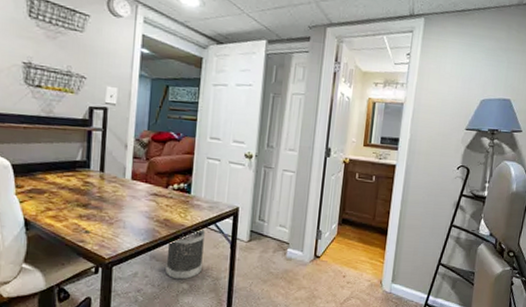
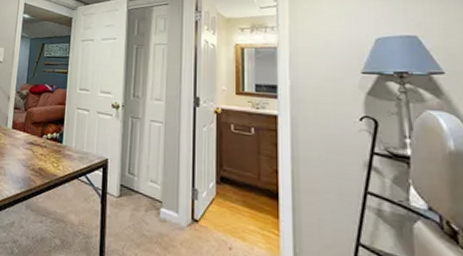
wastebasket: present [165,227,206,280] -> none [39,178,77,235]

